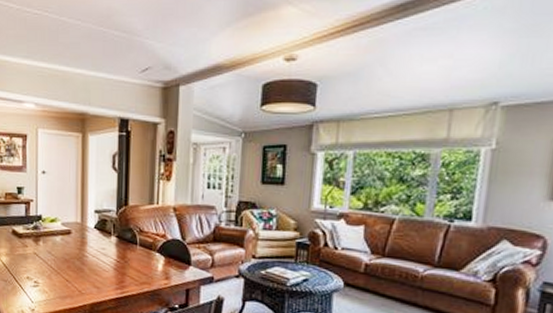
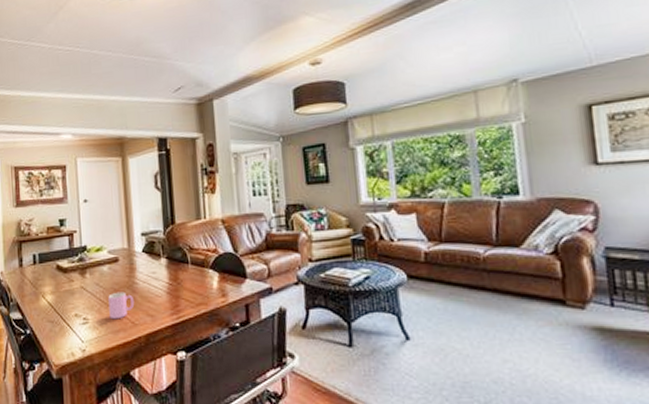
cup: none [59,262,83,287] -> present [108,291,135,320]

